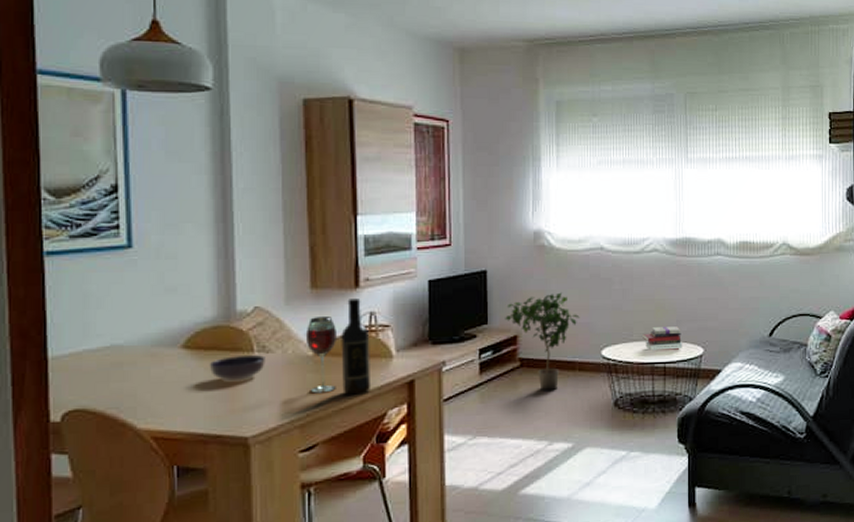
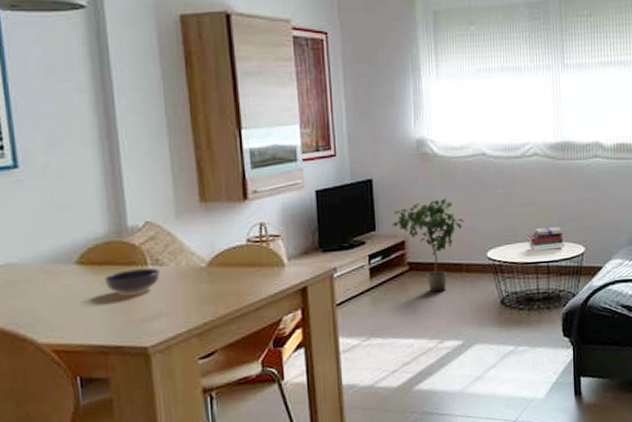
wineglass: present [305,317,338,393] -> none [197,229,231,303]
wine bottle: present [341,299,372,395] -> none [232,210,266,303]

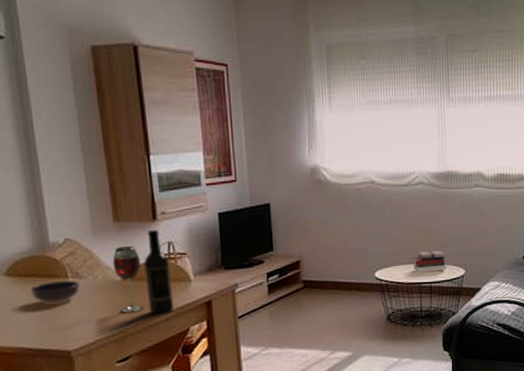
wineglass: none [197,229,231,303] -> present [112,246,144,313]
wine bottle: none [232,210,266,303] -> present [144,230,175,314]
potted plant: present [392,198,465,293] -> none [288,222,355,309]

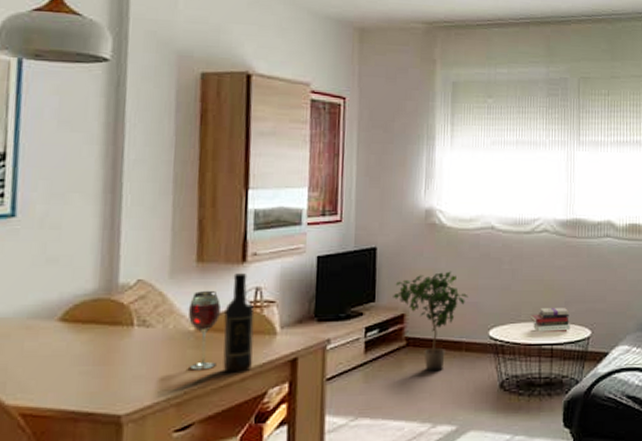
bowl: present [30,281,80,304] -> none [86,330,145,357]
potted plant: none [288,222,355,309] -> present [393,271,468,372]

